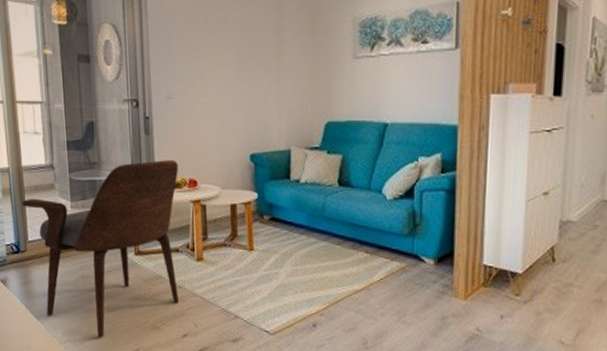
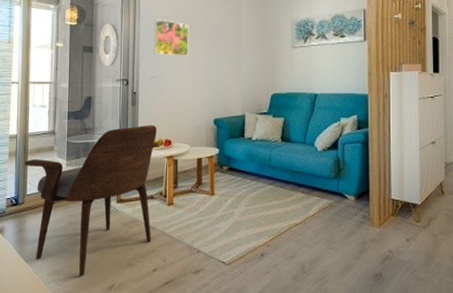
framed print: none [166,16,214,70] -> present [153,19,189,57]

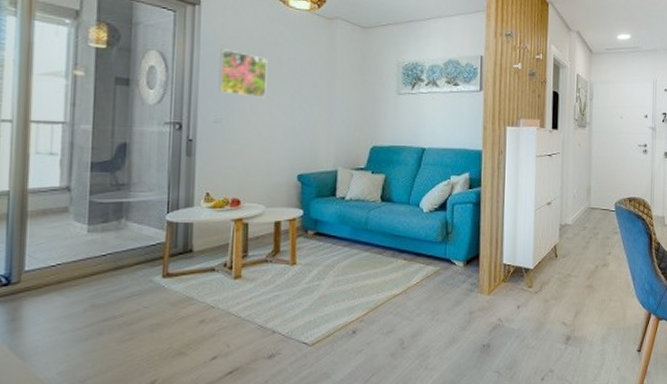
armchair: present [25,125,160,277] -> none [22,181,225,373]

